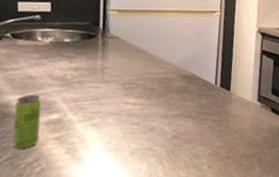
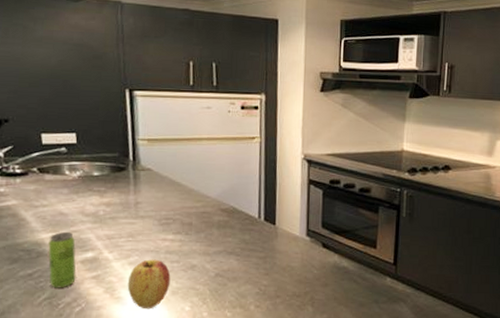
apple: none [88,121,131,170] -> present [127,259,171,309]

